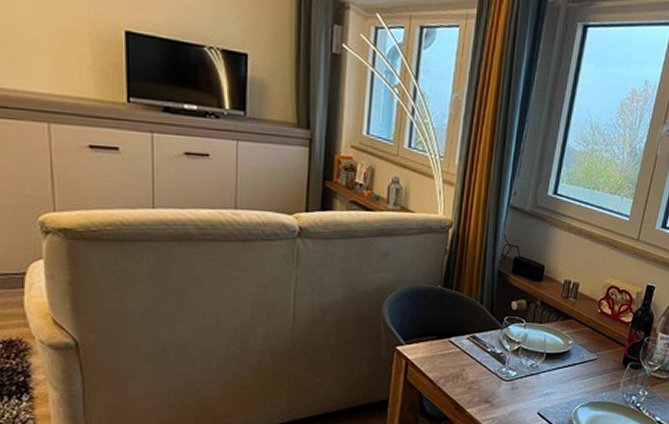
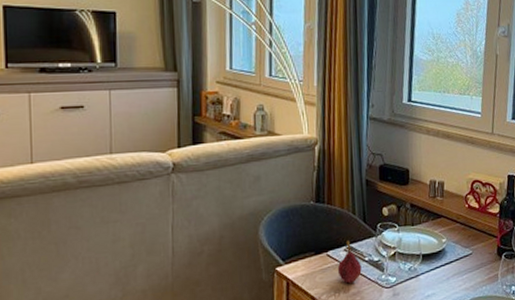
fruit: none [458,329,483,372] -> present [337,240,362,284]

